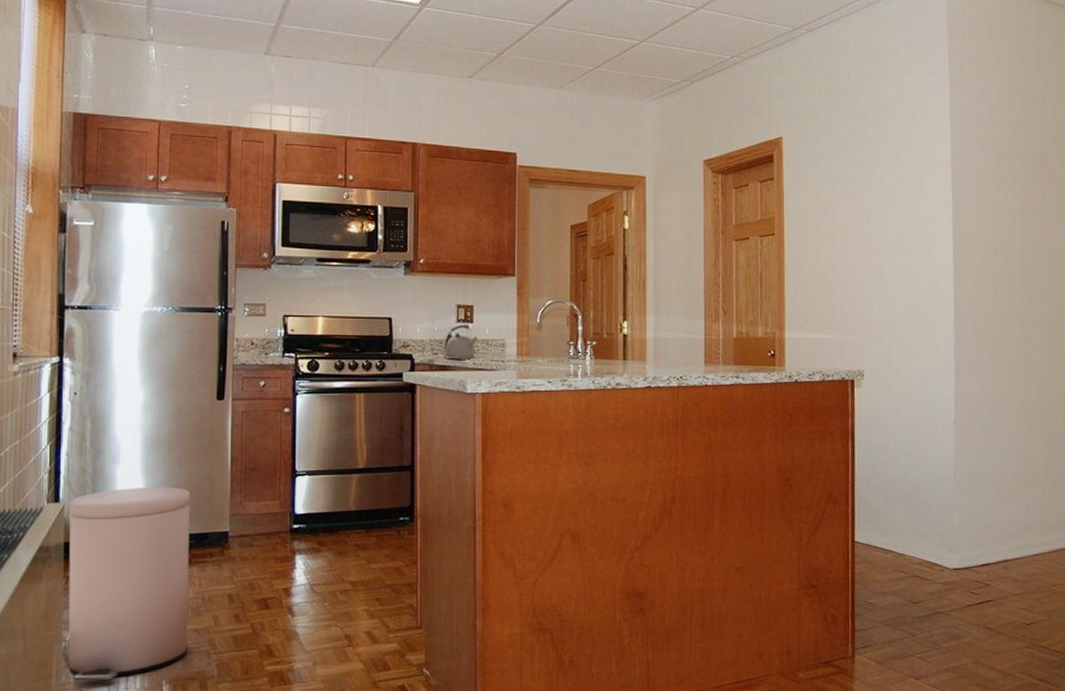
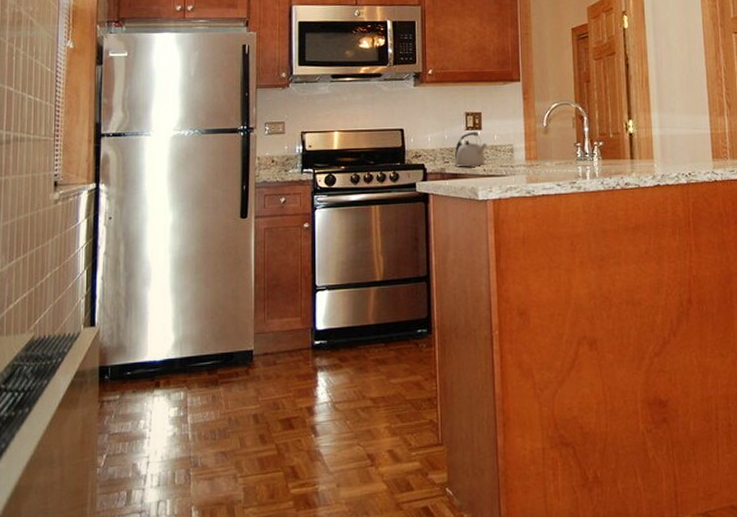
pedal bin: present [68,487,191,681] -> none [102,306,217,509]

